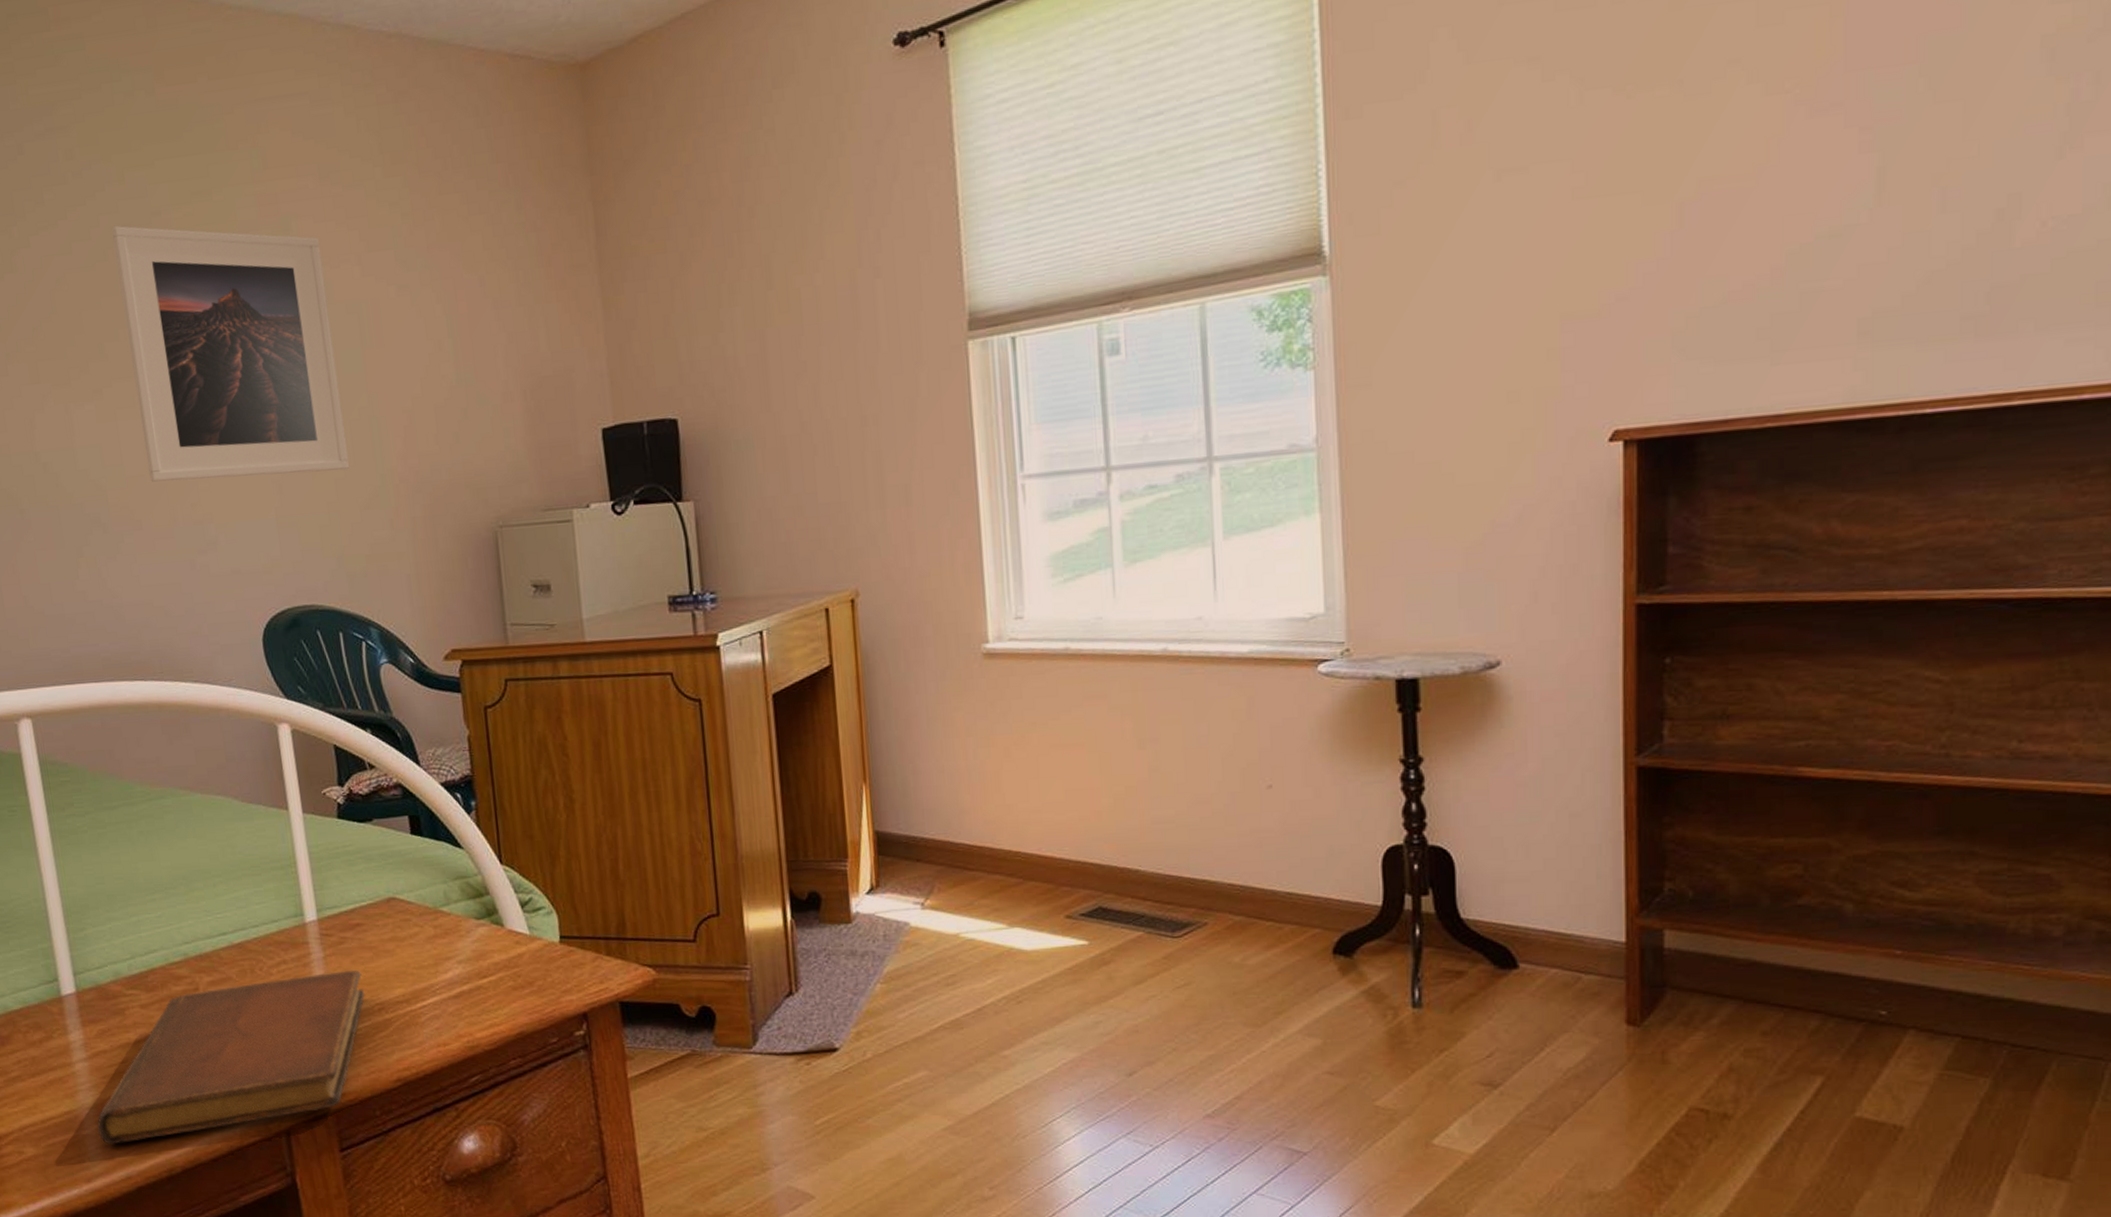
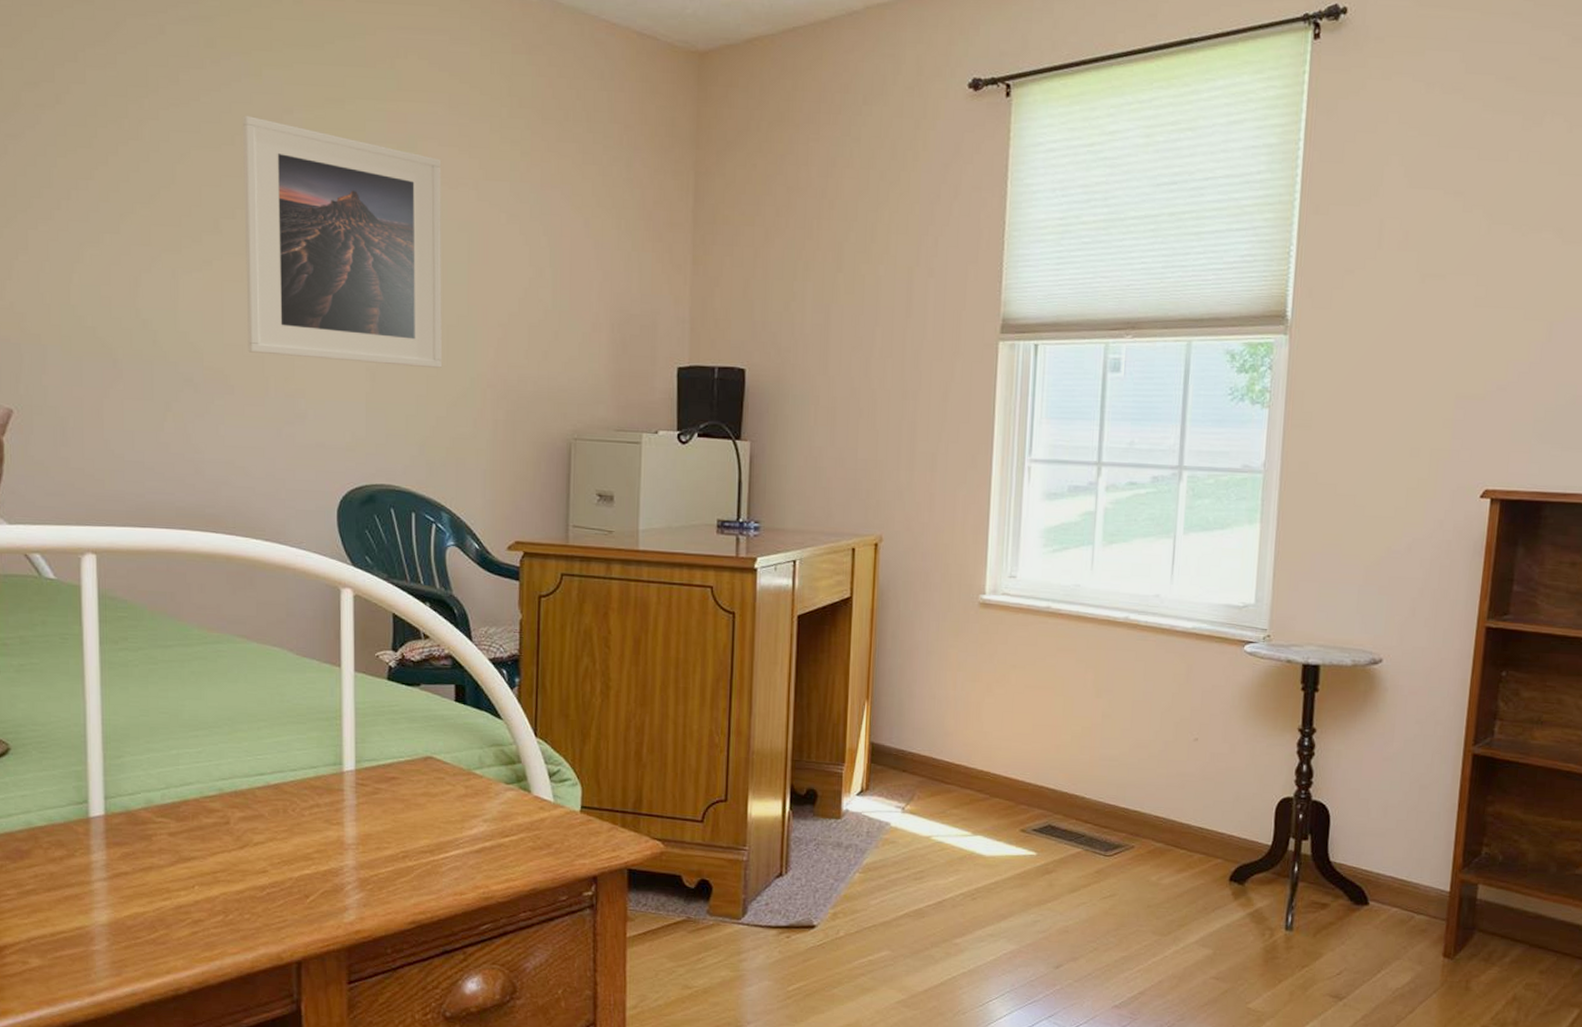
notebook: present [97,970,365,1145] -> none [109,818,392,962]

